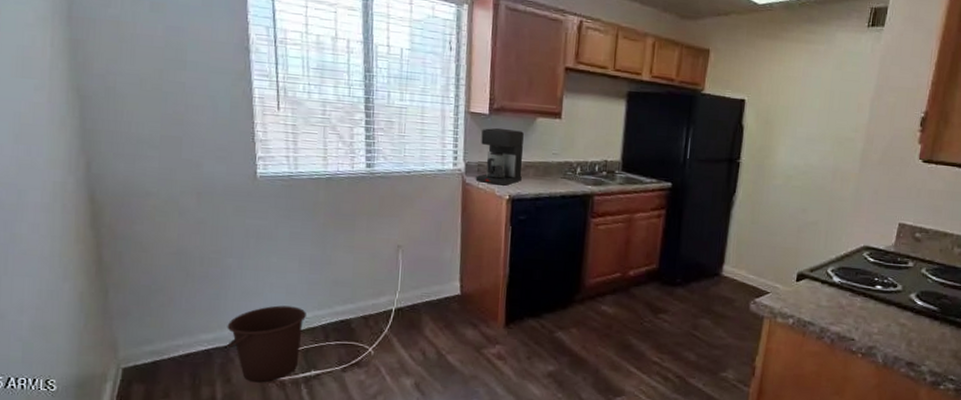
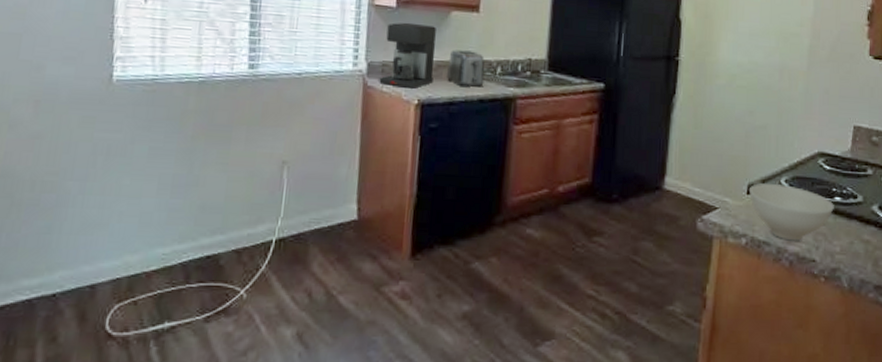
bucket: present [227,305,306,382] -> none [56,239,163,339]
toaster: none [533,152,566,185] -> present [447,50,485,88]
bowl: none [797,272,875,323] -> present [748,183,834,241]

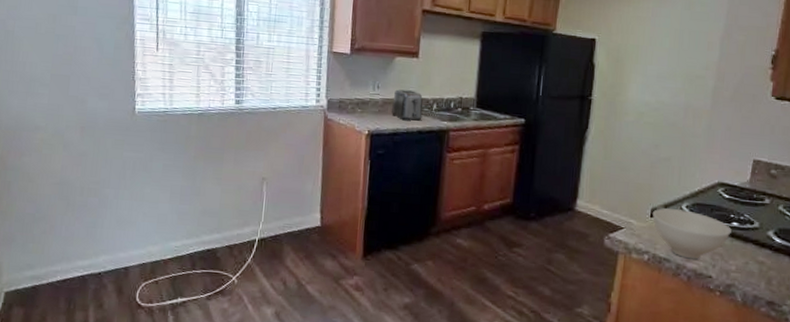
coffee maker: present [379,22,436,89] -> none [337,66,383,121]

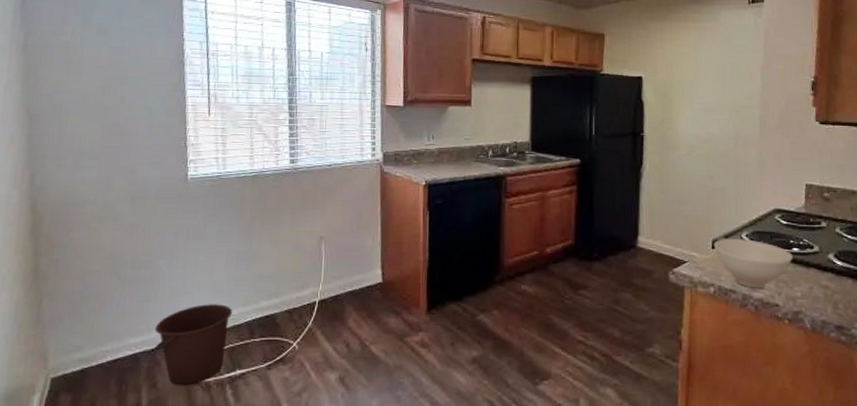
bucket: none [101,234,175,308] -> present [154,304,232,385]
toaster: present [392,89,423,121] -> none [448,138,479,169]

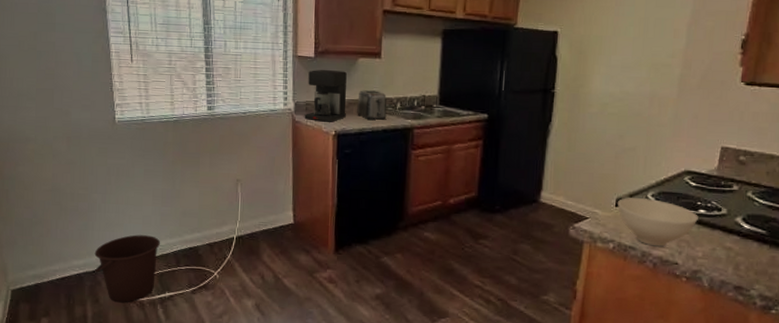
coffee maker: none [393,118,437,172] -> present [304,69,347,122]
toaster: none [448,138,479,169] -> present [357,90,387,121]

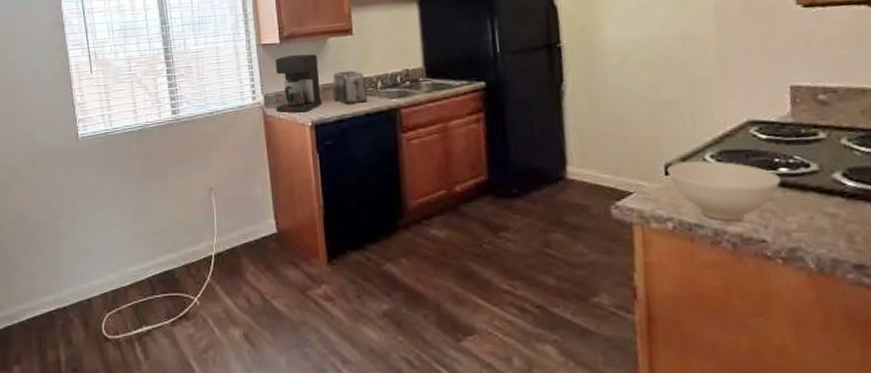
bucket: present [94,235,160,302] -> none [64,261,133,341]

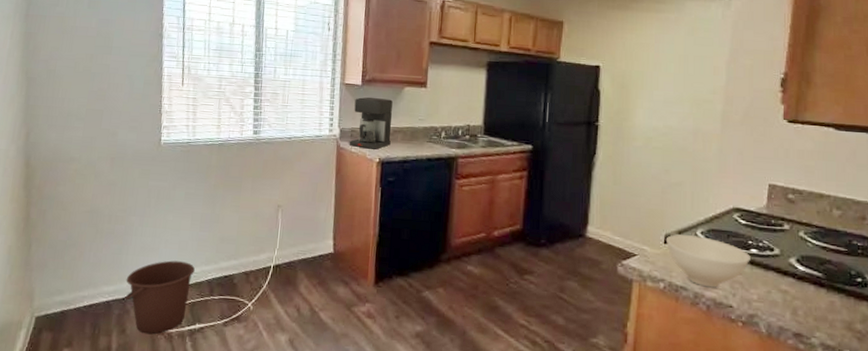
bucket: none [64,261,133,341] -> present [124,260,195,334]
toaster: present [332,71,368,105] -> none [401,118,432,149]

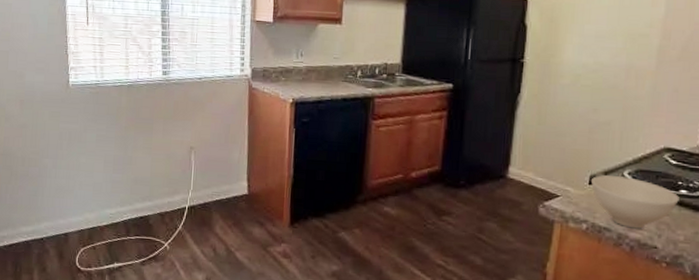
bucket: present [124,260,195,334] -> none [43,202,110,272]
coffee maker: present [349,97,393,150] -> none [261,34,306,90]

